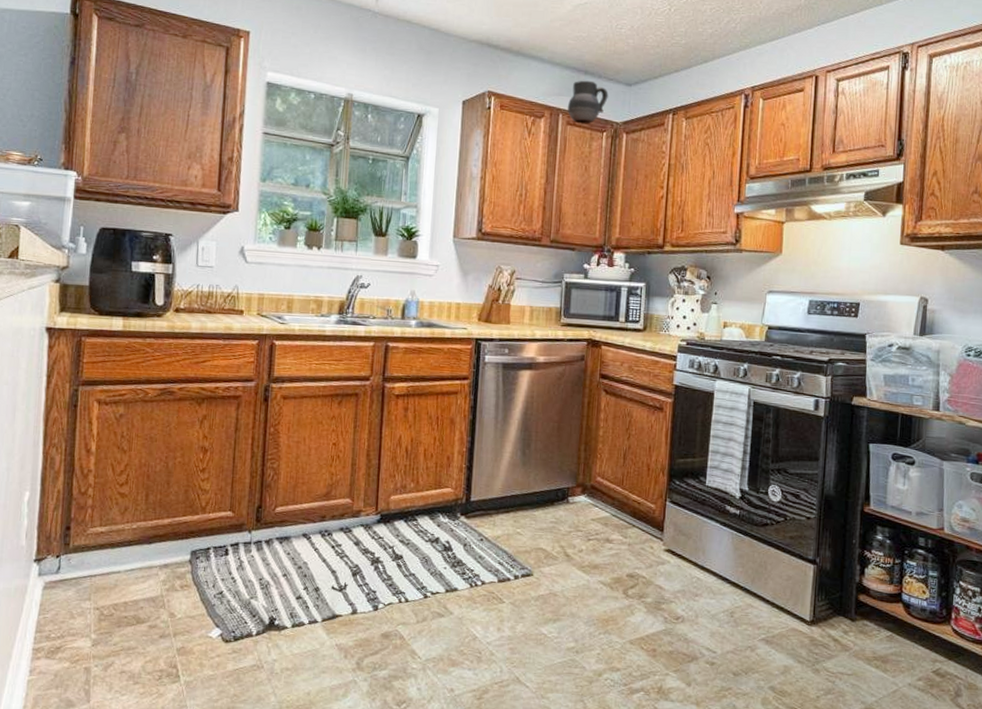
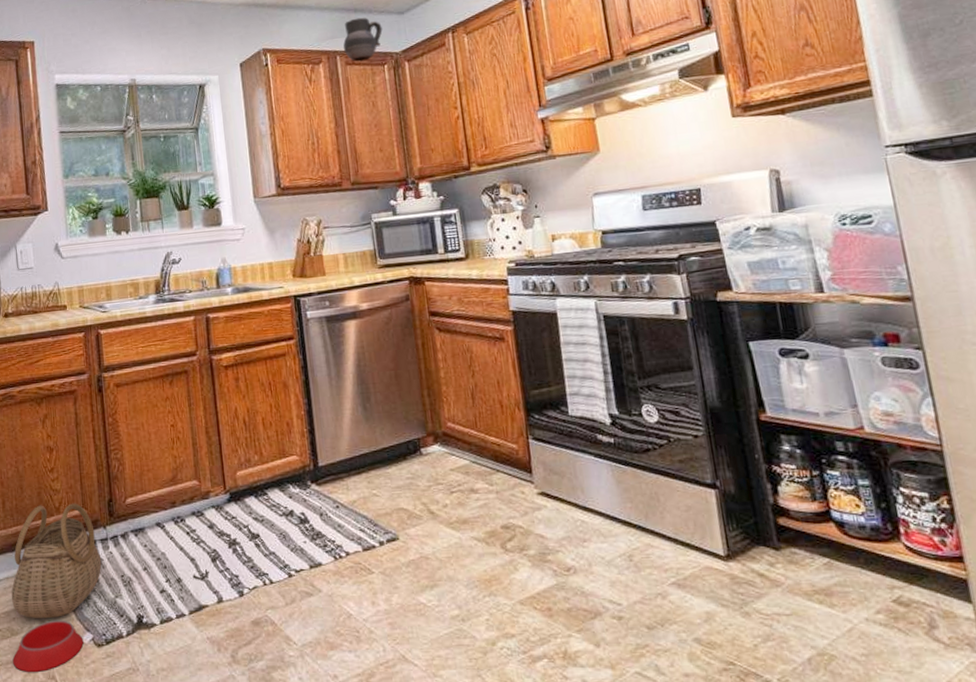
pet bowl: none [134,613,211,660] -> present [13,620,84,672]
basket: none [142,502,242,612] -> present [11,503,102,619]

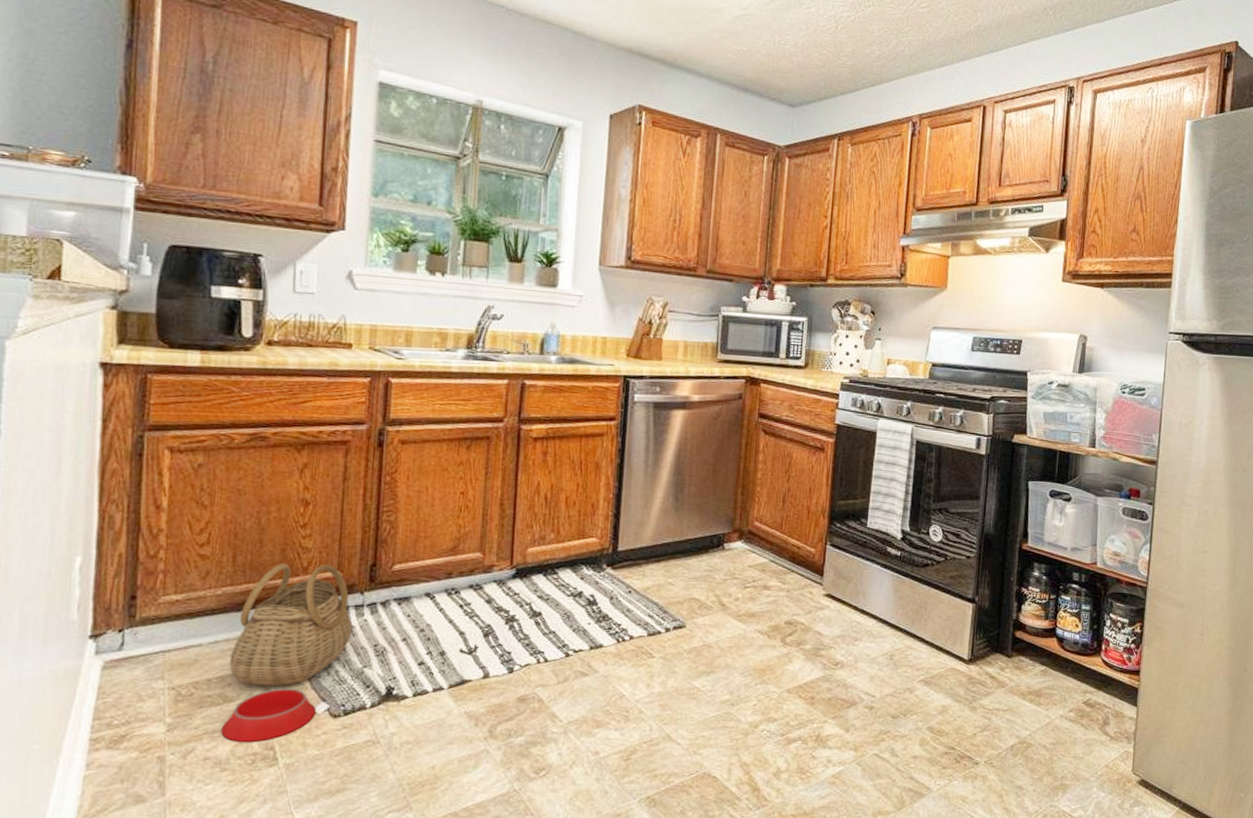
ceramic jug: present [343,17,383,62] -> none [725,98,770,147]

